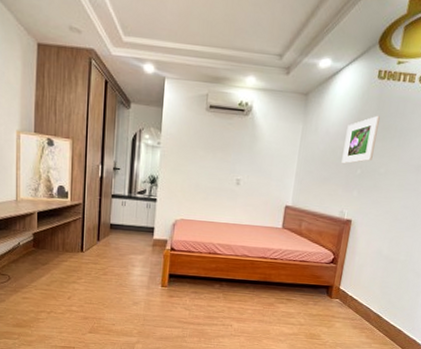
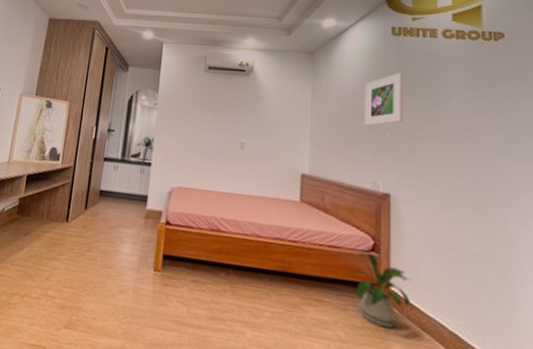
house plant: none [315,264,356,314] -> present [353,251,411,329]

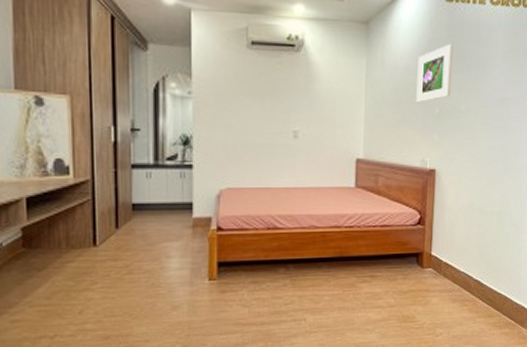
house plant: present [353,251,411,329] -> none [402,226,449,288]

